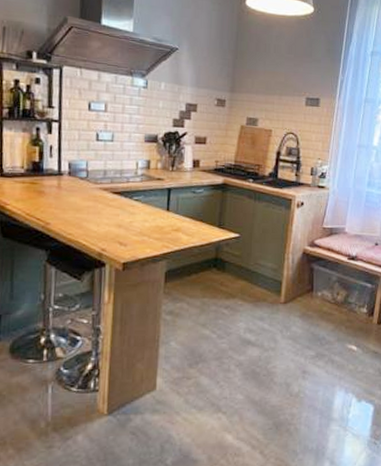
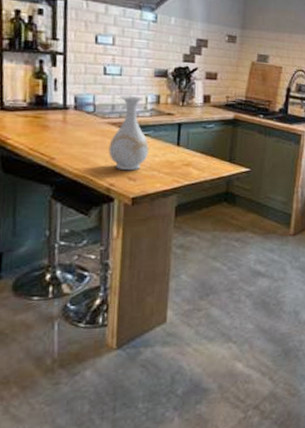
vase: none [100,161,140,236] -> present [108,96,149,171]

